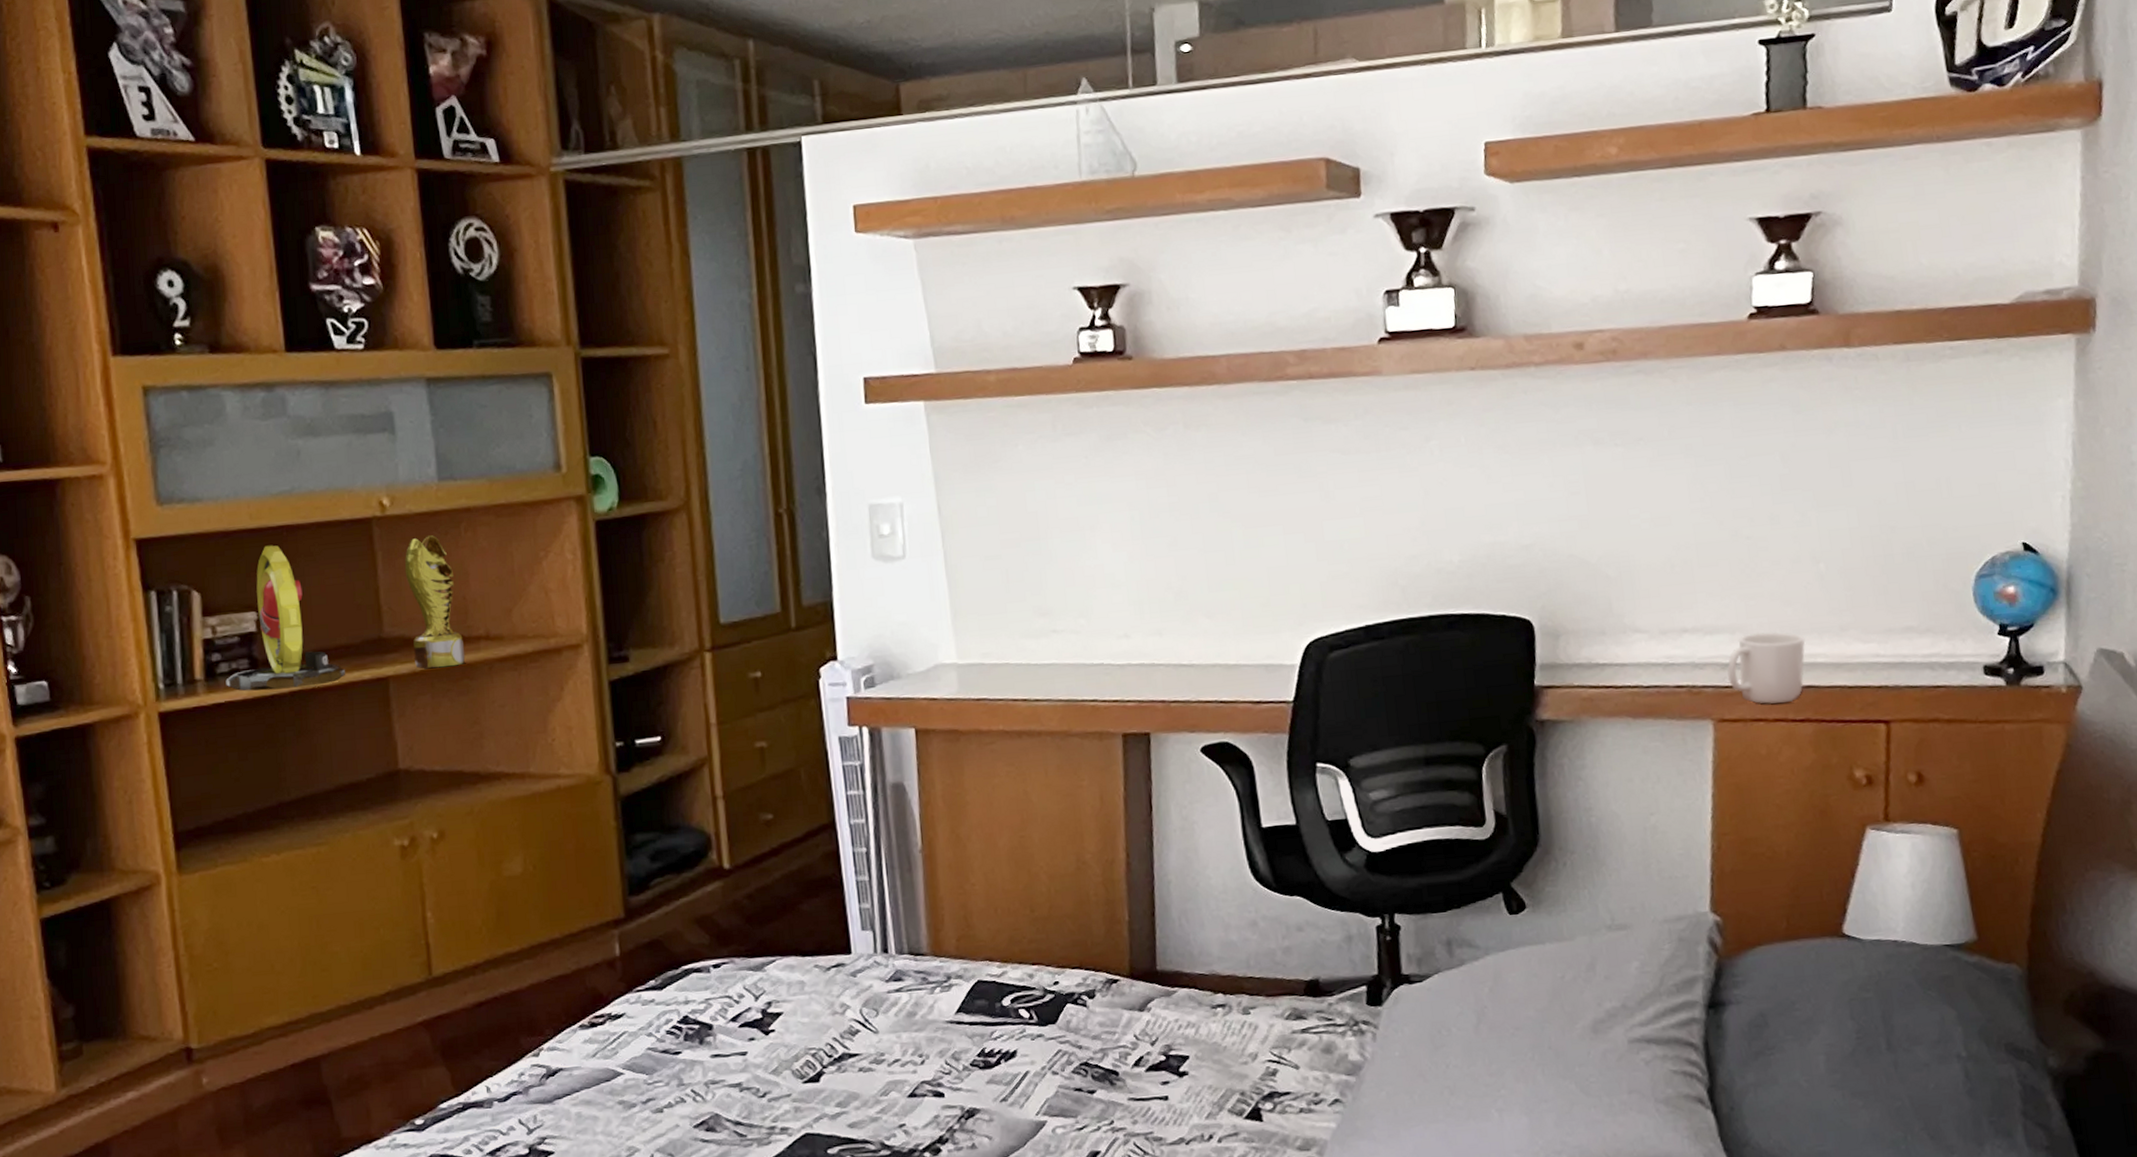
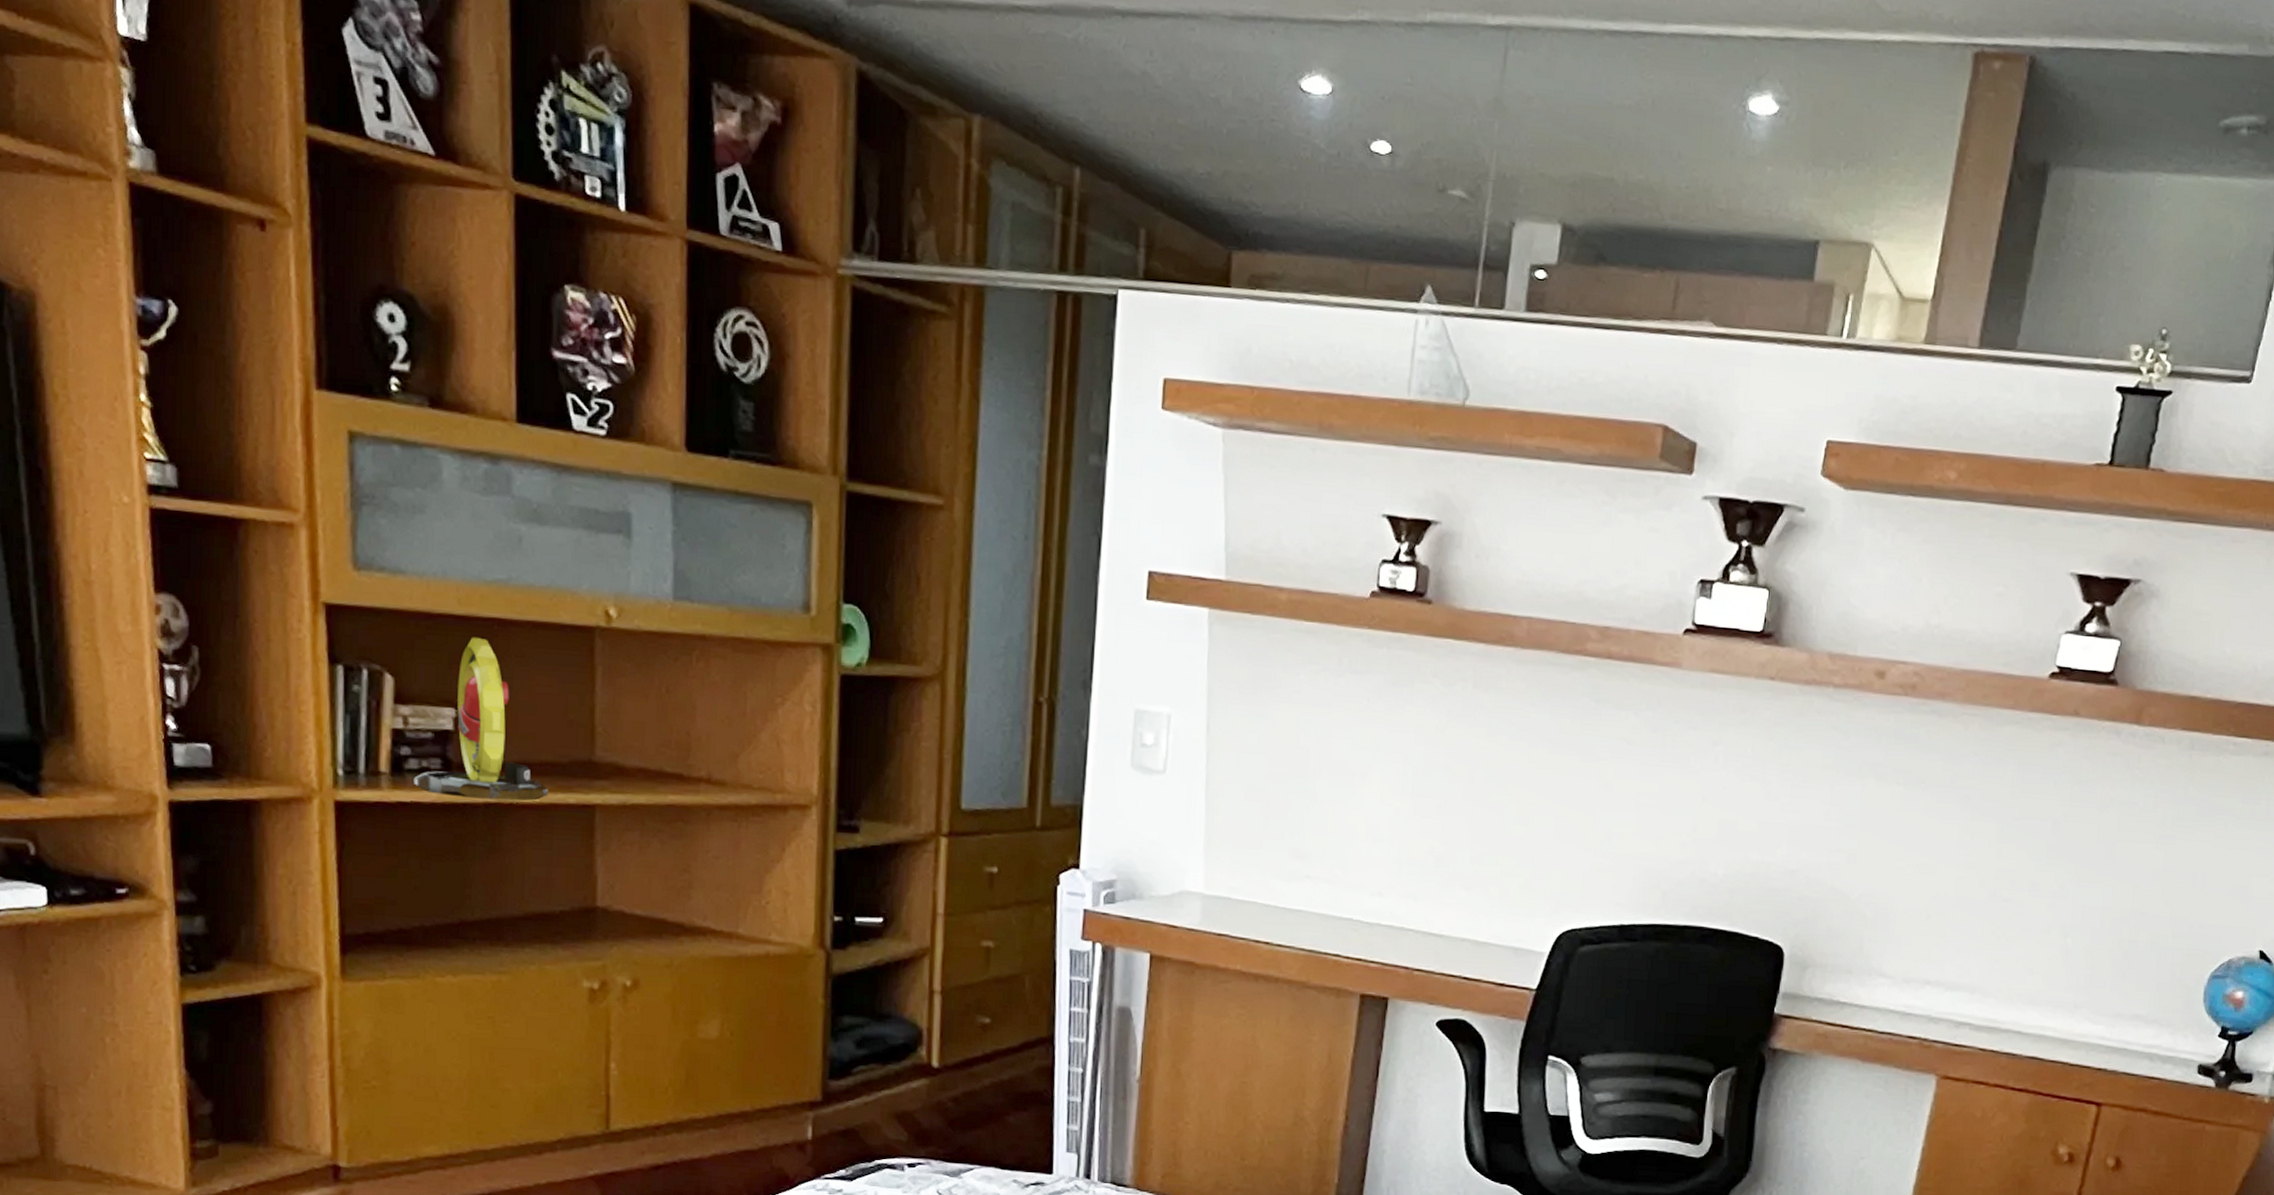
trophy: present [404,535,466,669] -> none [625,658,683,806]
mug: present [1727,631,1806,704] -> none [1959,996,2039,1071]

